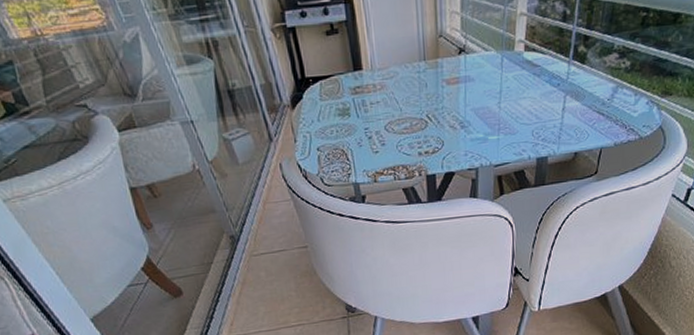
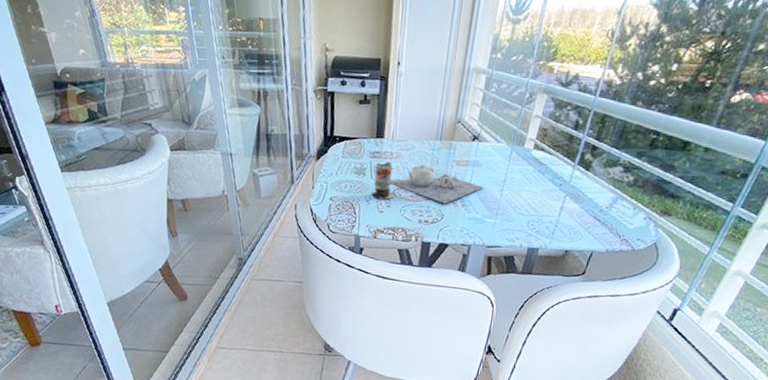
can: none [359,94,387,139] -> present [372,161,394,200]
teapot: none [379,91,479,130] -> present [390,165,483,204]

